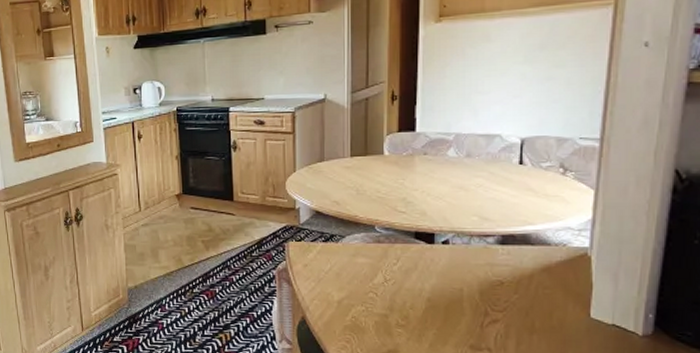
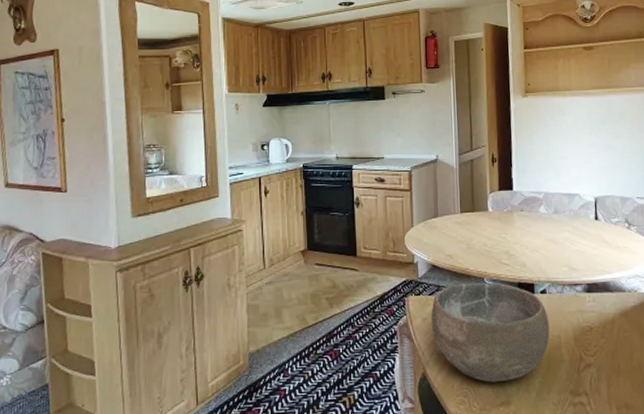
bowl: none [313,230,450,331] -> present [431,282,550,383]

